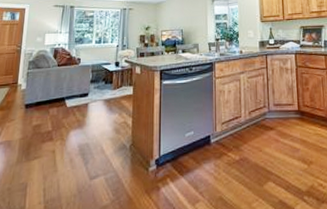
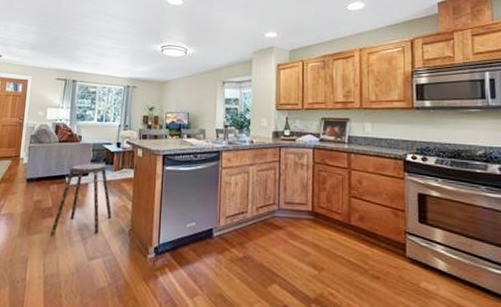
stool: none [51,83,113,158] -> present [50,163,112,235]

